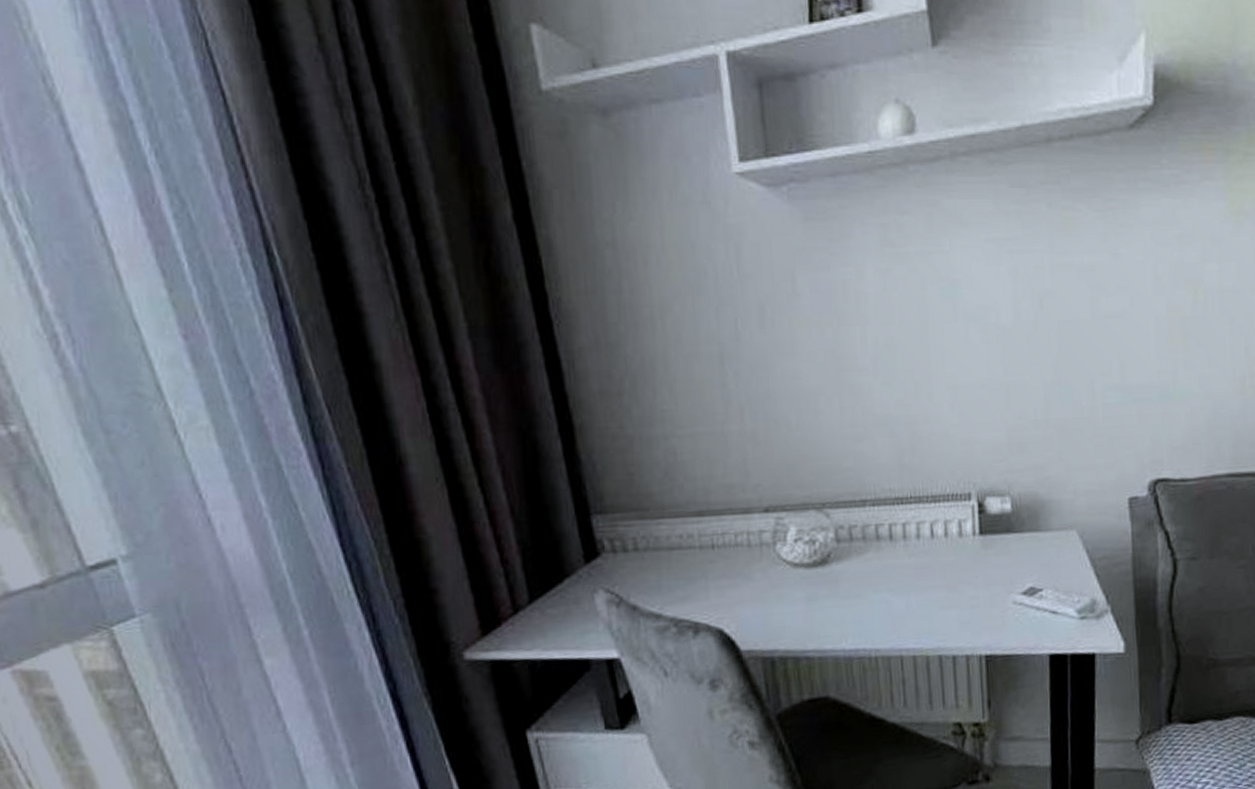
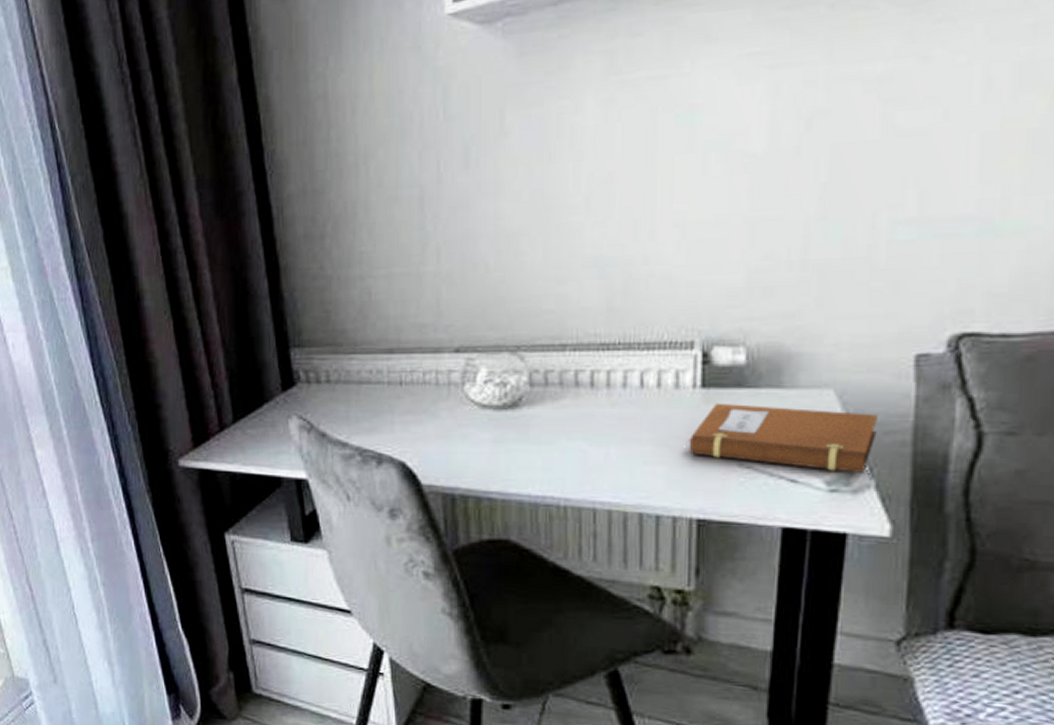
notebook: none [971,547,1109,601] -> present [685,403,878,473]

